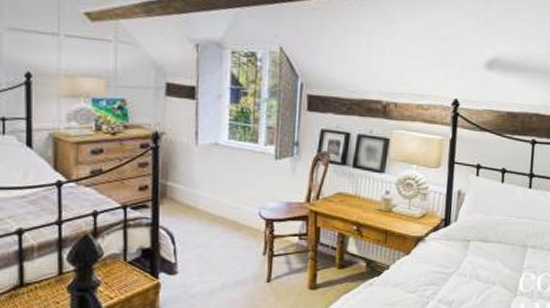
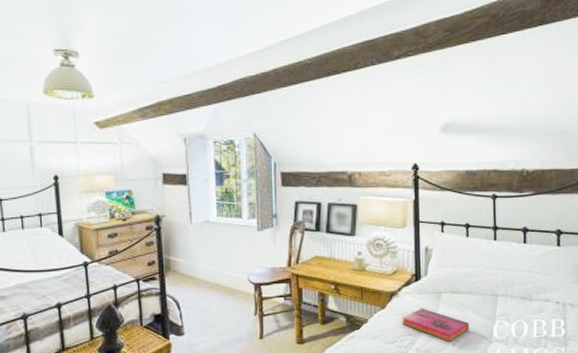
hardback book: none [426,256,496,293] -> present [402,308,470,342]

